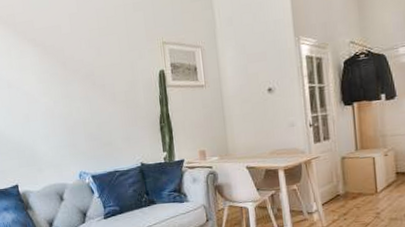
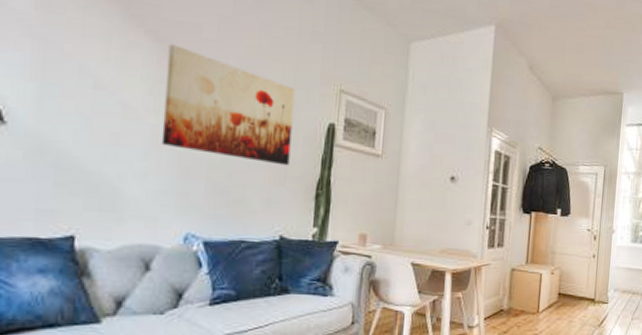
wall art: none [43,44,137,115] -> present [161,44,295,166]

